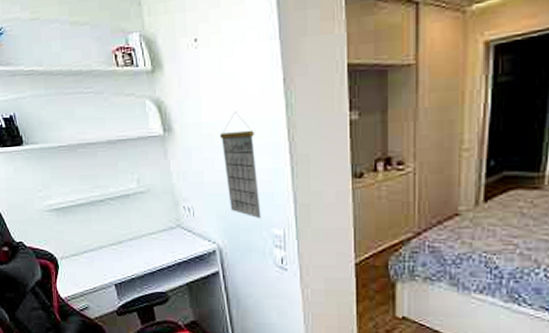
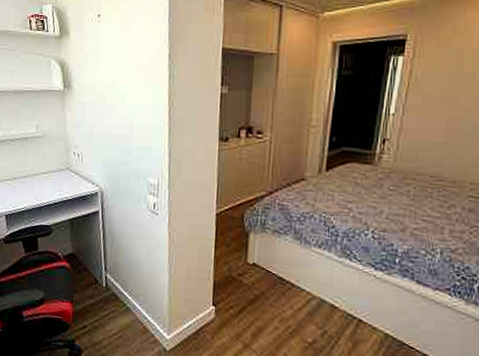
calendar: present [219,111,261,219] -> none [111,76,141,169]

